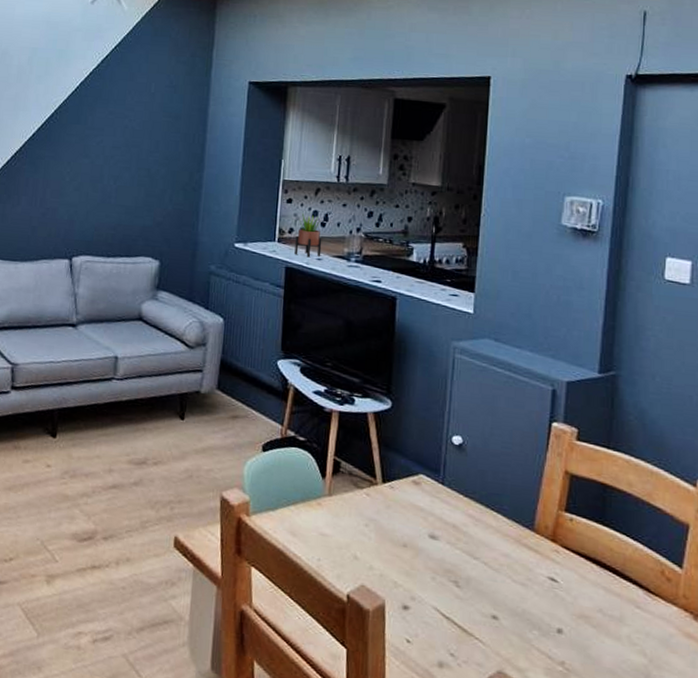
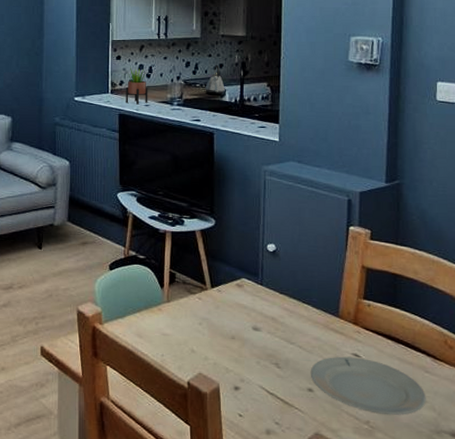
kettle: none [389,217,413,255] -> present [205,64,225,97]
plate: none [495,579,635,658] -> present [310,356,426,416]

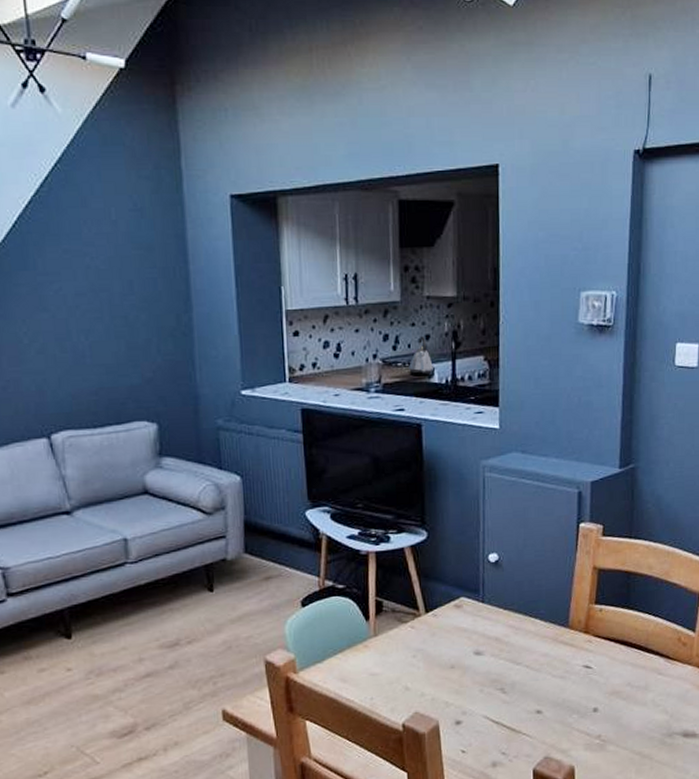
potted plant: present [126,67,148,105] -> none [308,346,338,395]
plate: present [310,356,426,416] -> none [538,669,658,726]

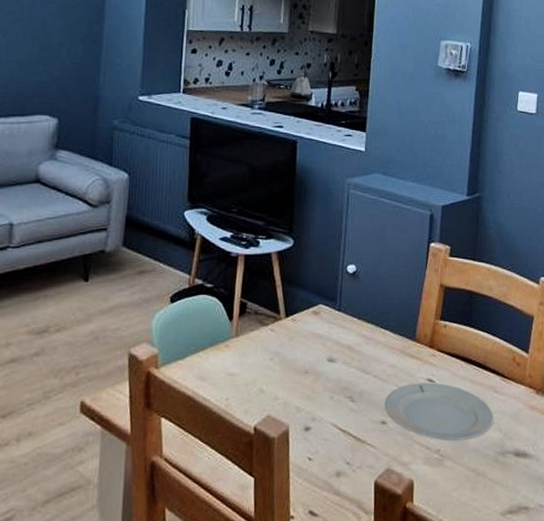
plate: none [538,669,658,726] -> present [384,382,494,441]

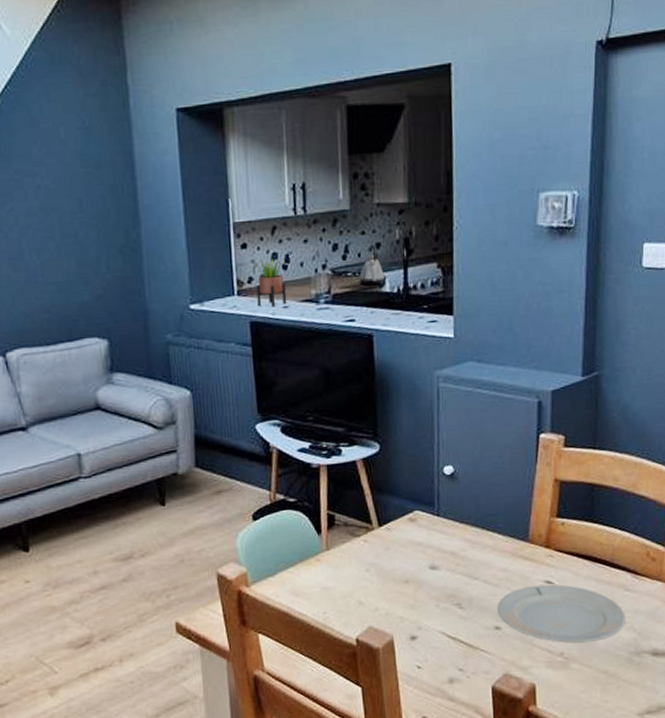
potted plant: none [200,63,227,107] -> present [256,258,287,307]

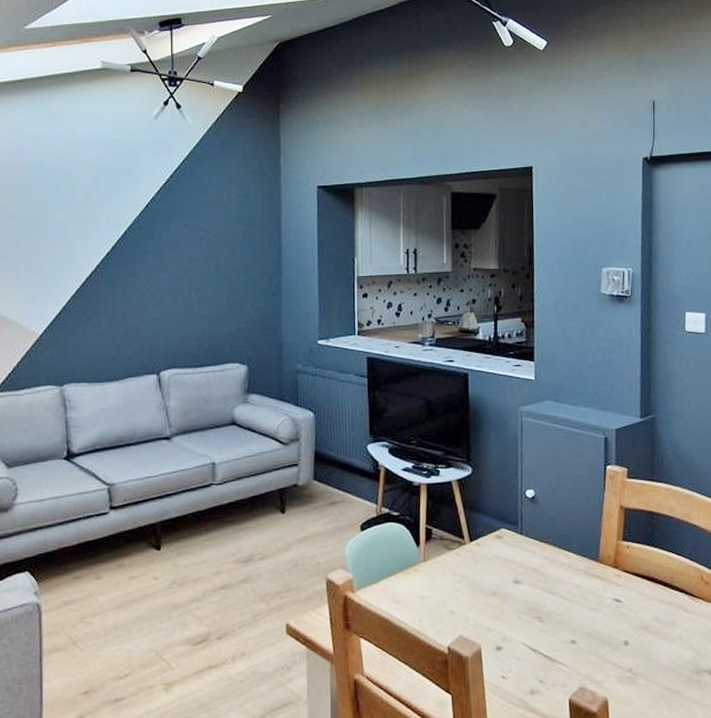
potted plant: present [256,258,287,307] -> none [374,306,398,347]
plate: present [497,584,625,643] -> none [572,602,685,660]

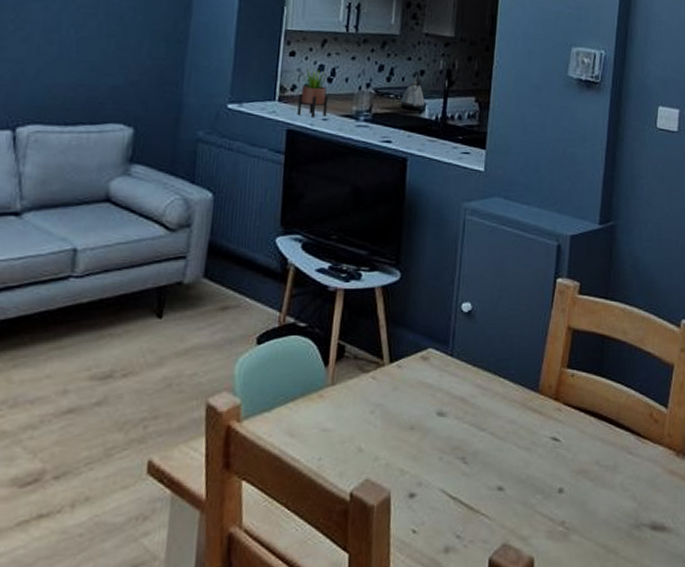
potted plant: none [374,306,398,347] -> present [297,68,329,118]

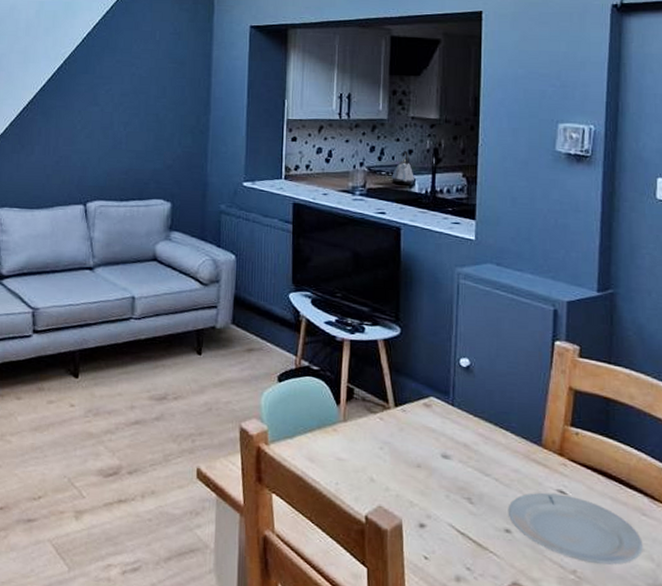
potted plant: present [297,68,329,118] -> none [301,151,327,193]
plate: none [501,441,627,512] -> present [508,492,643,565]

